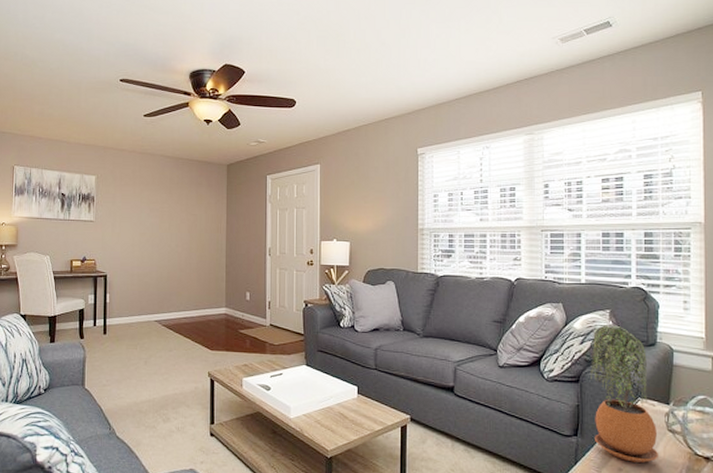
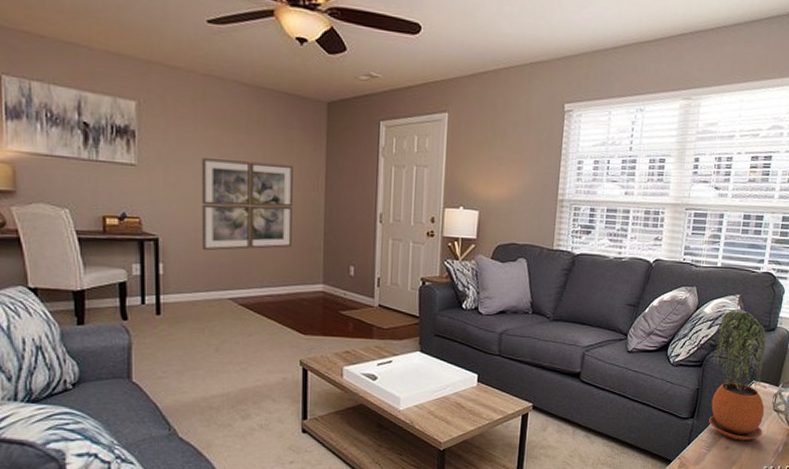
wall art: none [136,213,202,283] -> present [201,158,293,251]

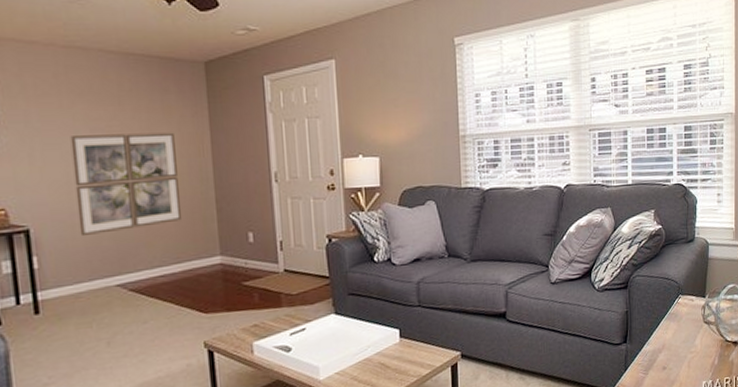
potted plant: present [709,308,766,440] -> none [636,224,696,359]

